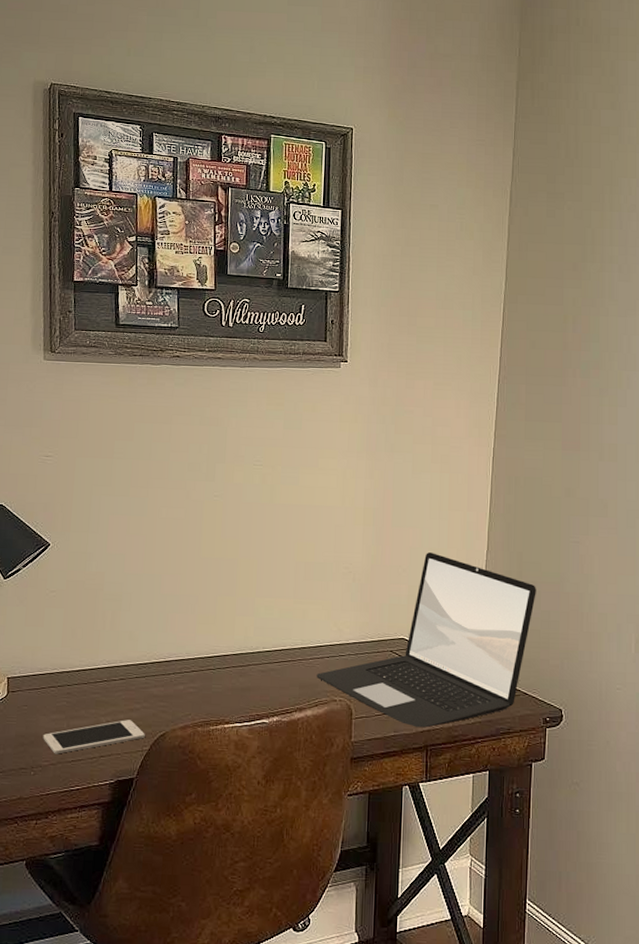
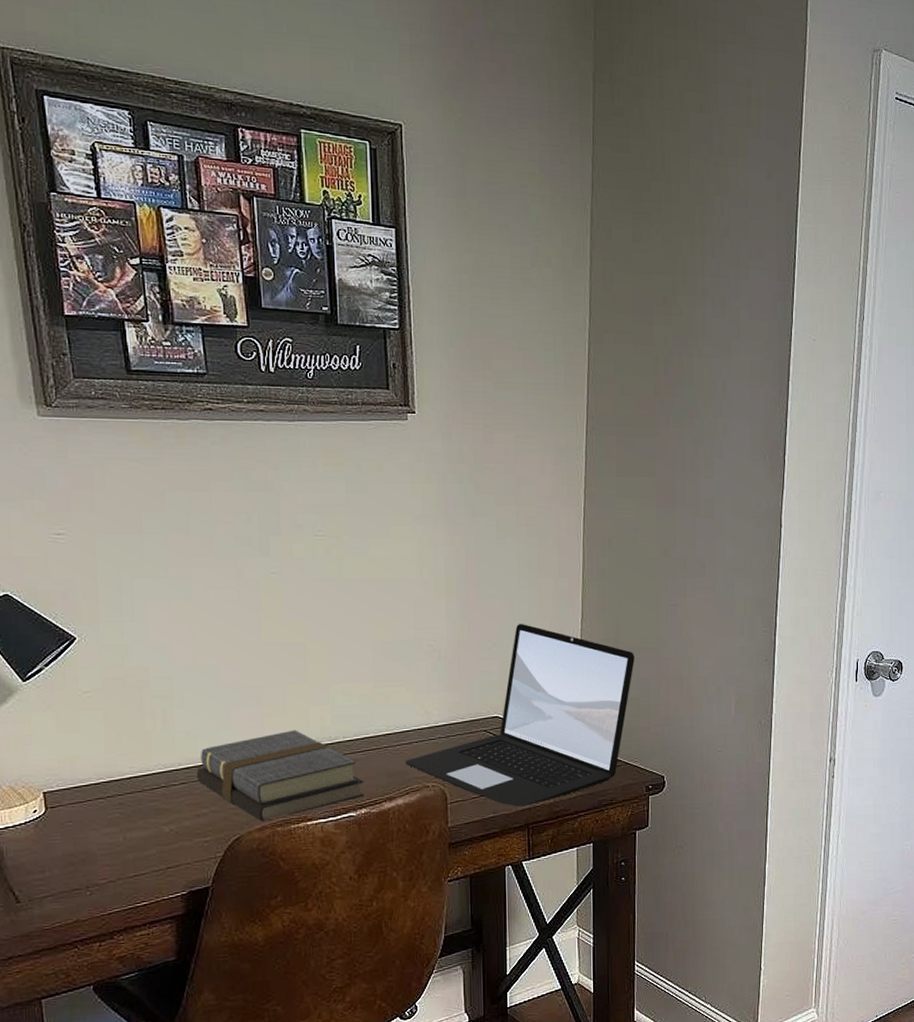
cell phone: present [43,720,145,754] -> none [96,826,217,871]
book: none [133,637,278,721] -> present [196,730,365,822]

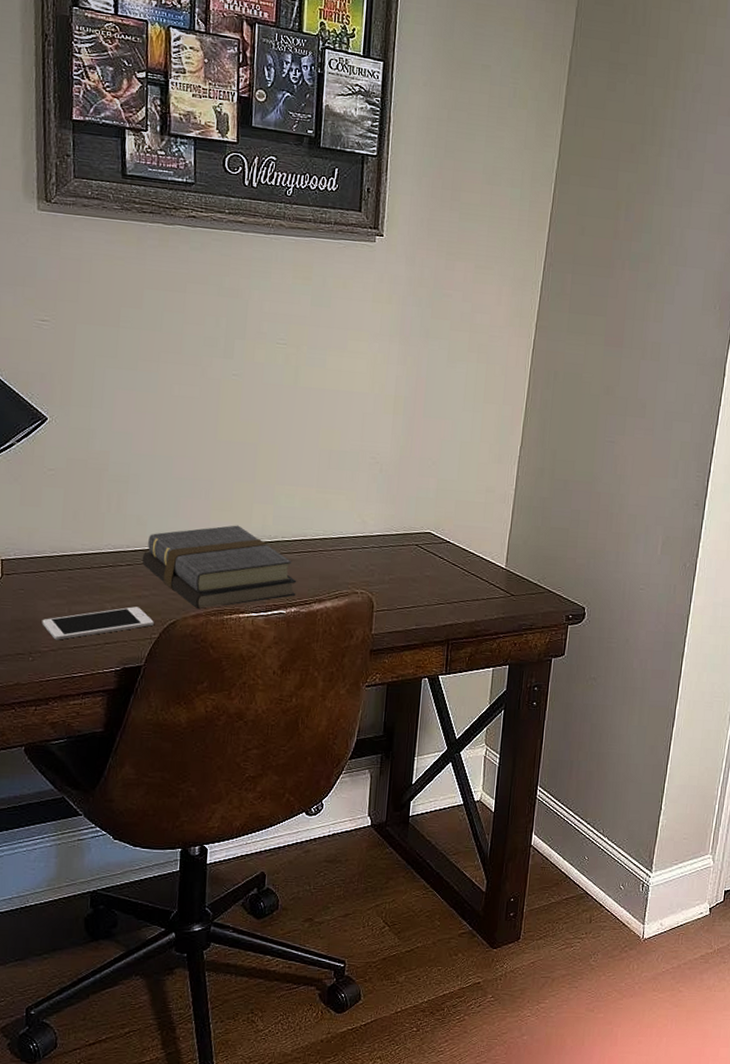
cell phone: none [96,826,217,871] -> present [42,606,154,640]
laptop: present [405,624,635,807] -> none [337,446,568,622]

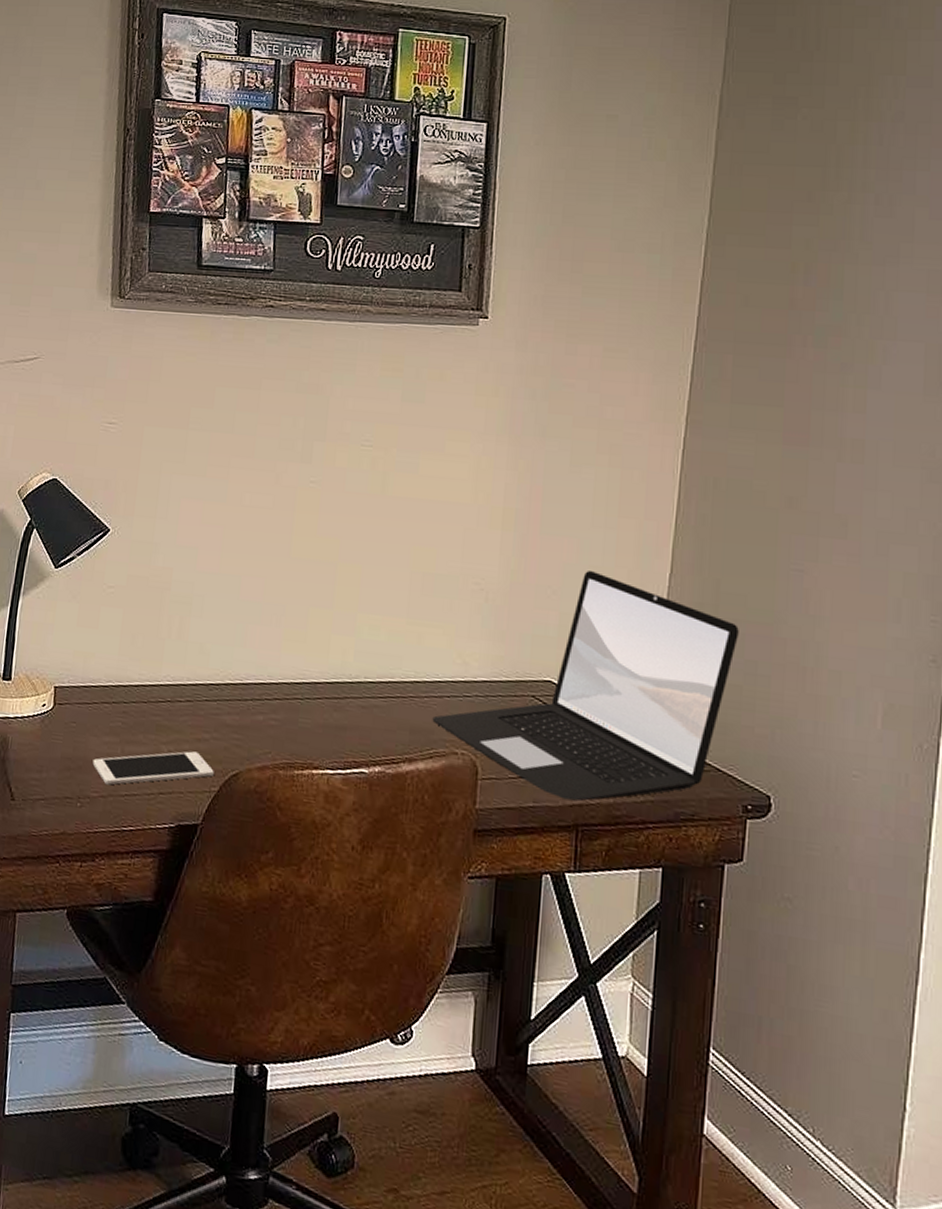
book: present [141,525,297,610] -> none [203,659,382,760]
laptop: none [337,446,568,622] -> present [432,571,739,802]

